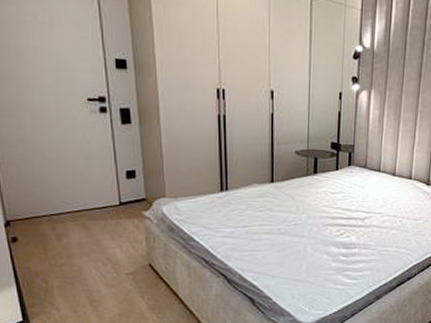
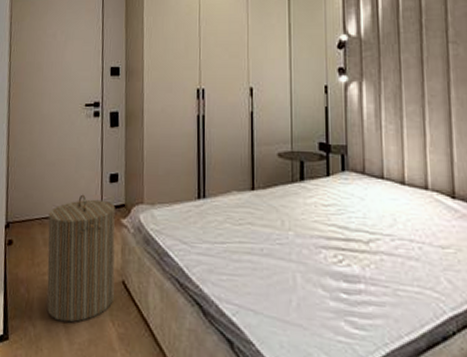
laundry hamper: none [57,190,141,303] -> present [47,194,115,323]

